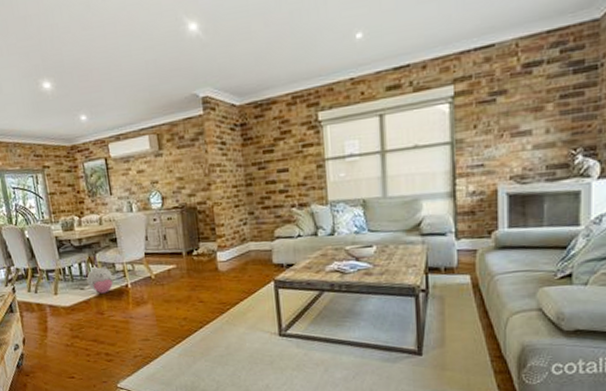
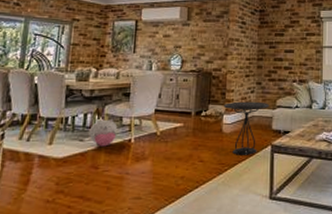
side table: none [214,234,268,294] -> present [223,101,270,155]

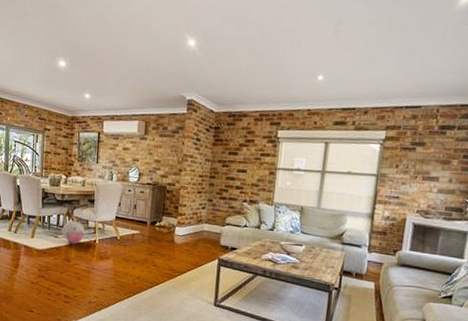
side table: present [223,101,270,155] -> none [175,216,220,266]

